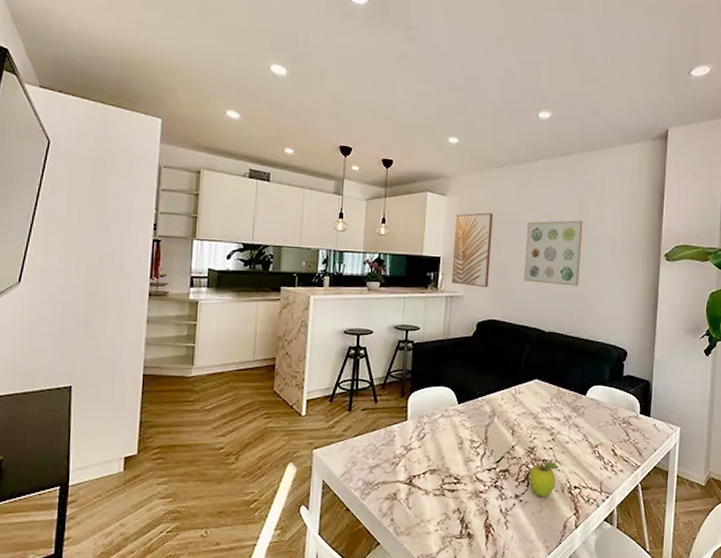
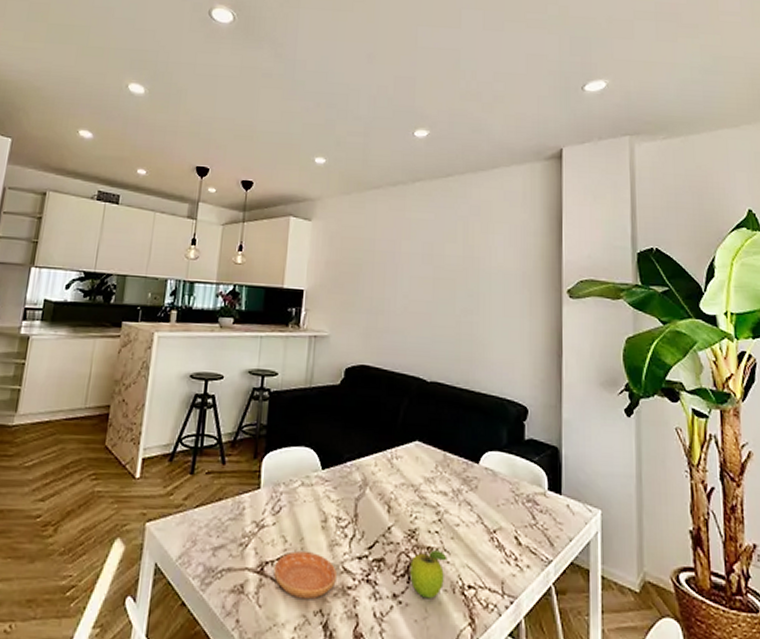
saucer: none [420,467,472,502] -> present [273,551,338,600]
wall art: present [451,212,493,287] -> none [315,240,364,326]
wall art: present [524,220,583,286] -> none [400,249,468,327]

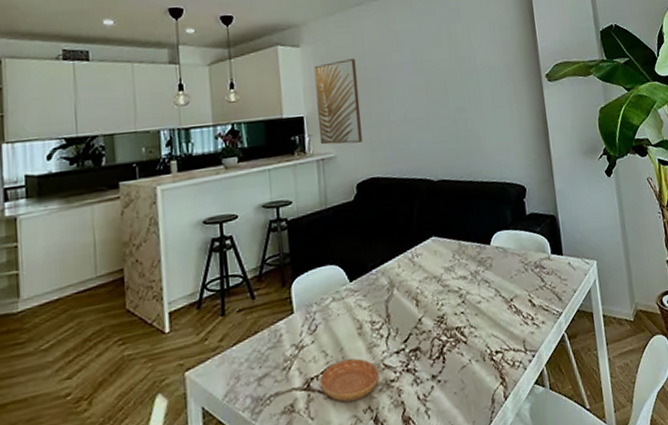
wall art: none [315,240,364,326] -> present [313,59,362,145]
fruit: present [410,550,448,599] -> none [443,328,475,372]

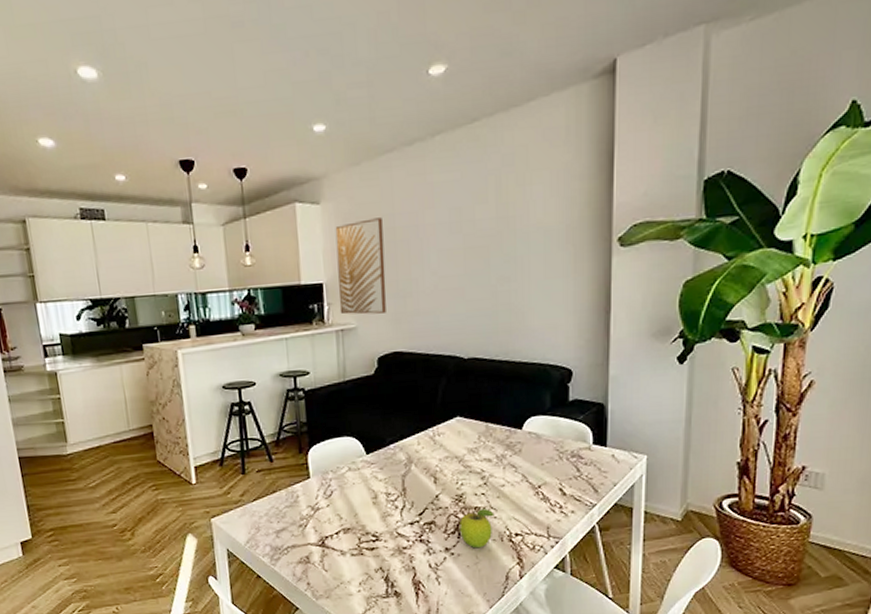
saucer: present [319,358,380,403] -> none [334,524,393,562]
fruit: none [443,328,475,372] -> present [460,509,495,549]

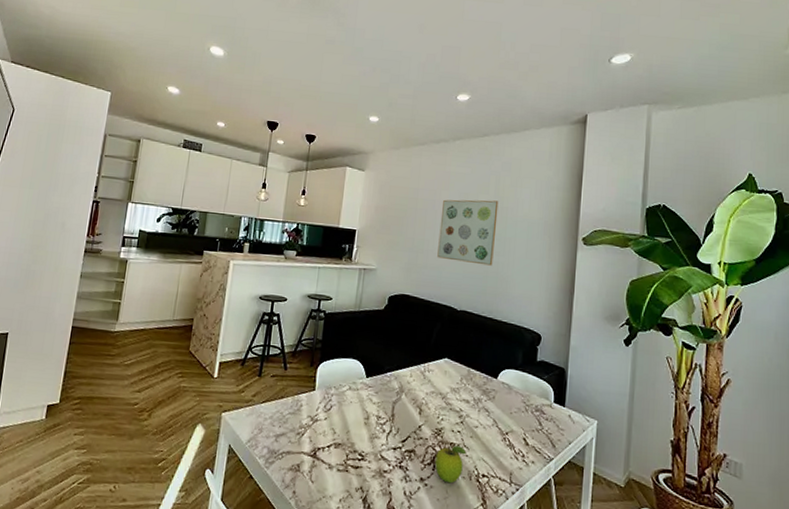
wall art: present [335,217,386,315] -> none [365,189,409,262]
wall art: none [428,209,503,299] -> present [437,199,499,266]

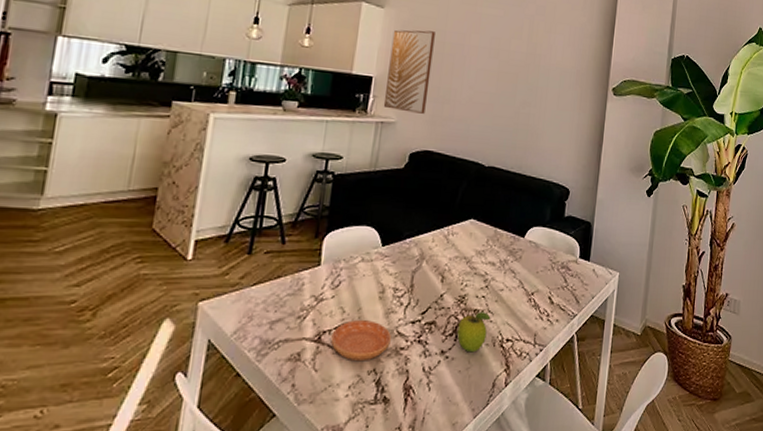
saucer: none [324,441,376,479] -> present [330,320,392,362]
wall art: none [365,189,409,262] -> present [383,29,435,114]
wall art: present [437,199,499,266] -> none [465,44,532,118]

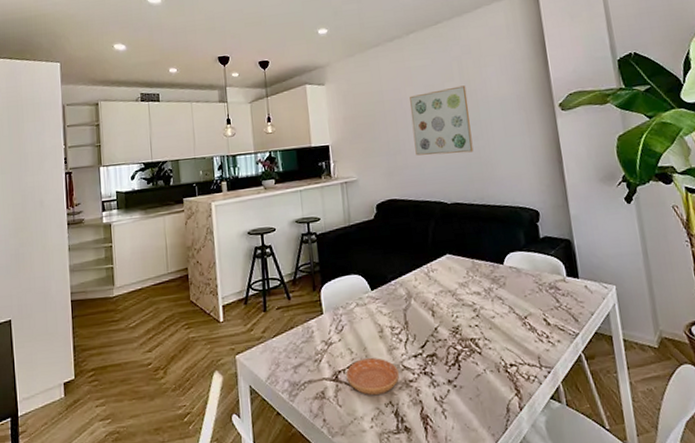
wall art: present [383,29,435,114] -> none [337,94,381,170]
fruit: present [457,312,491,353] -> none [458,340,489,380]
wall art: none [465,44,532,118] -> present [410,85,474,156]

